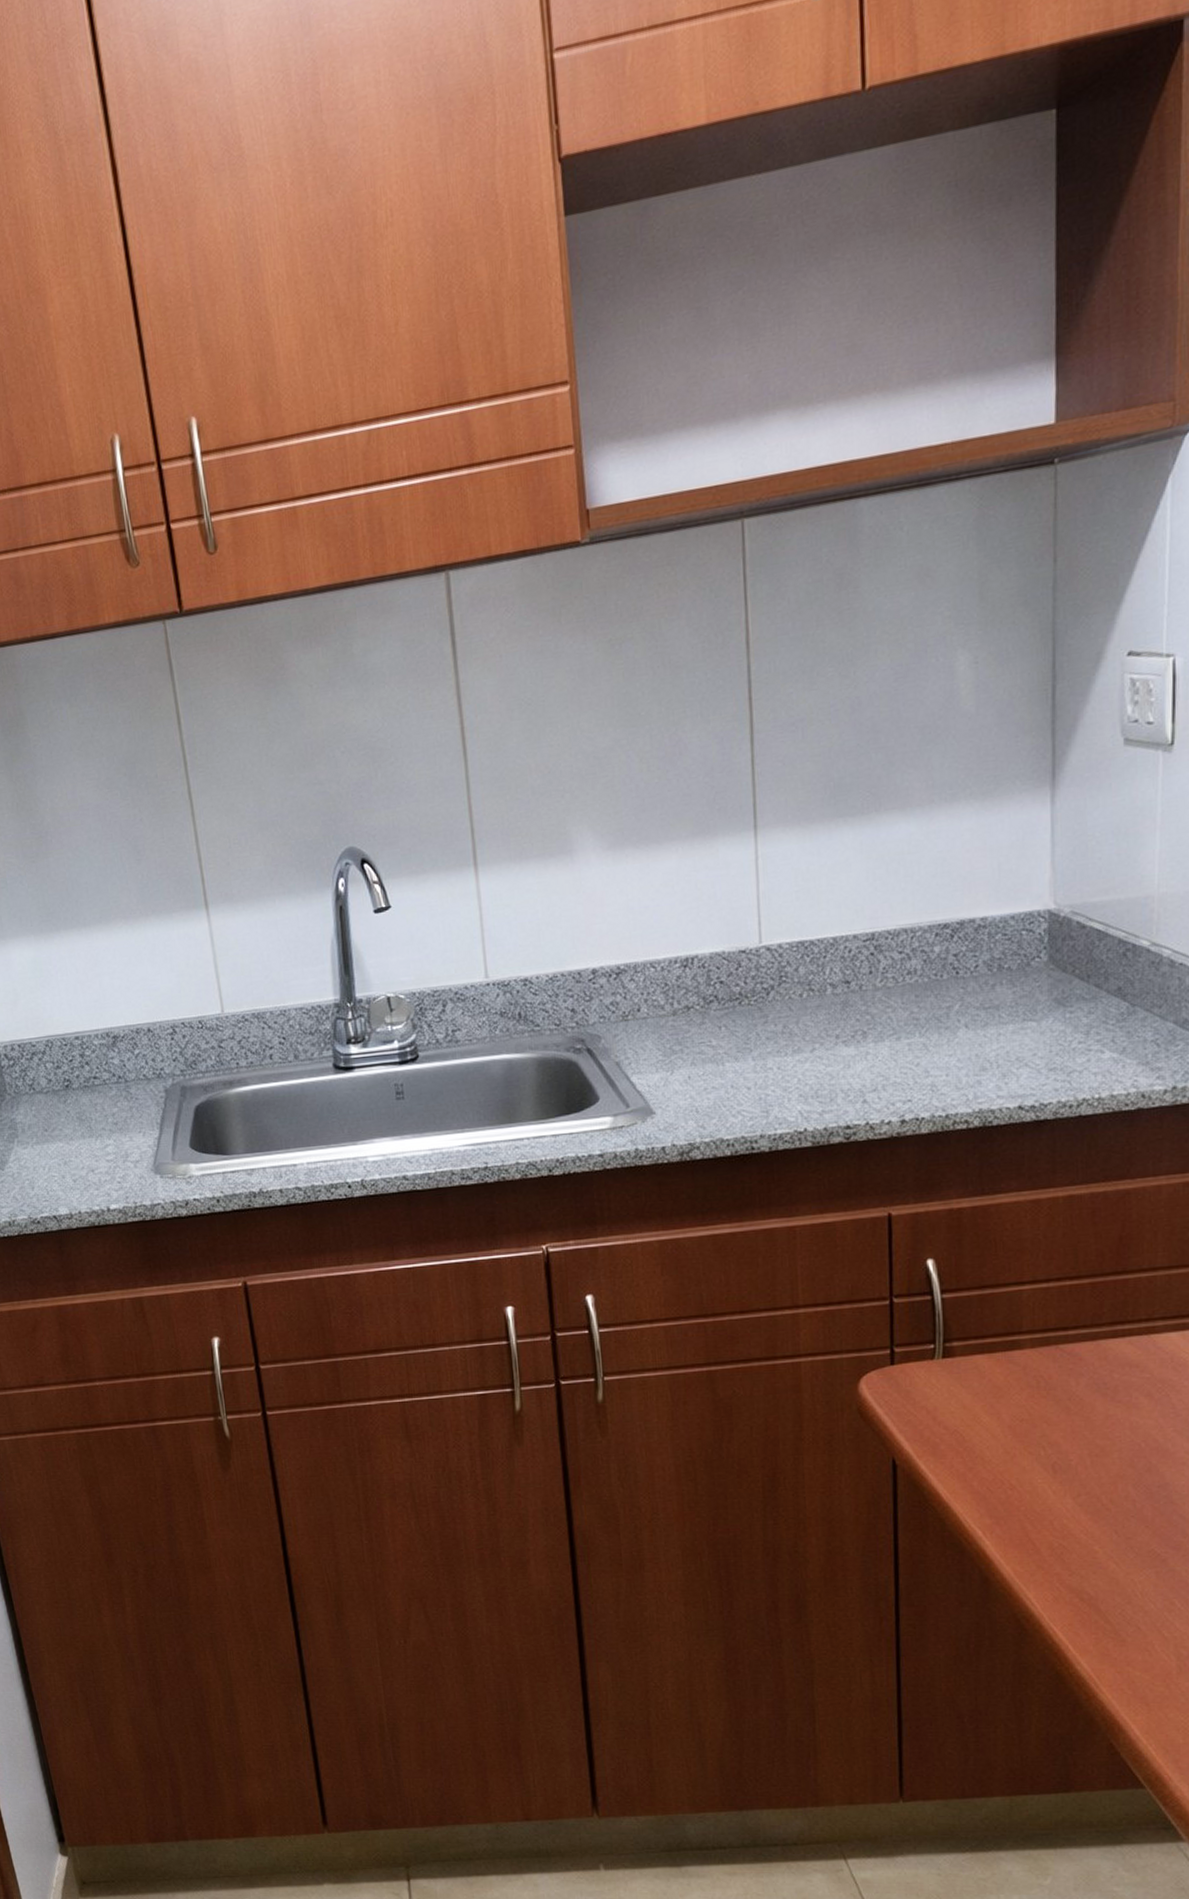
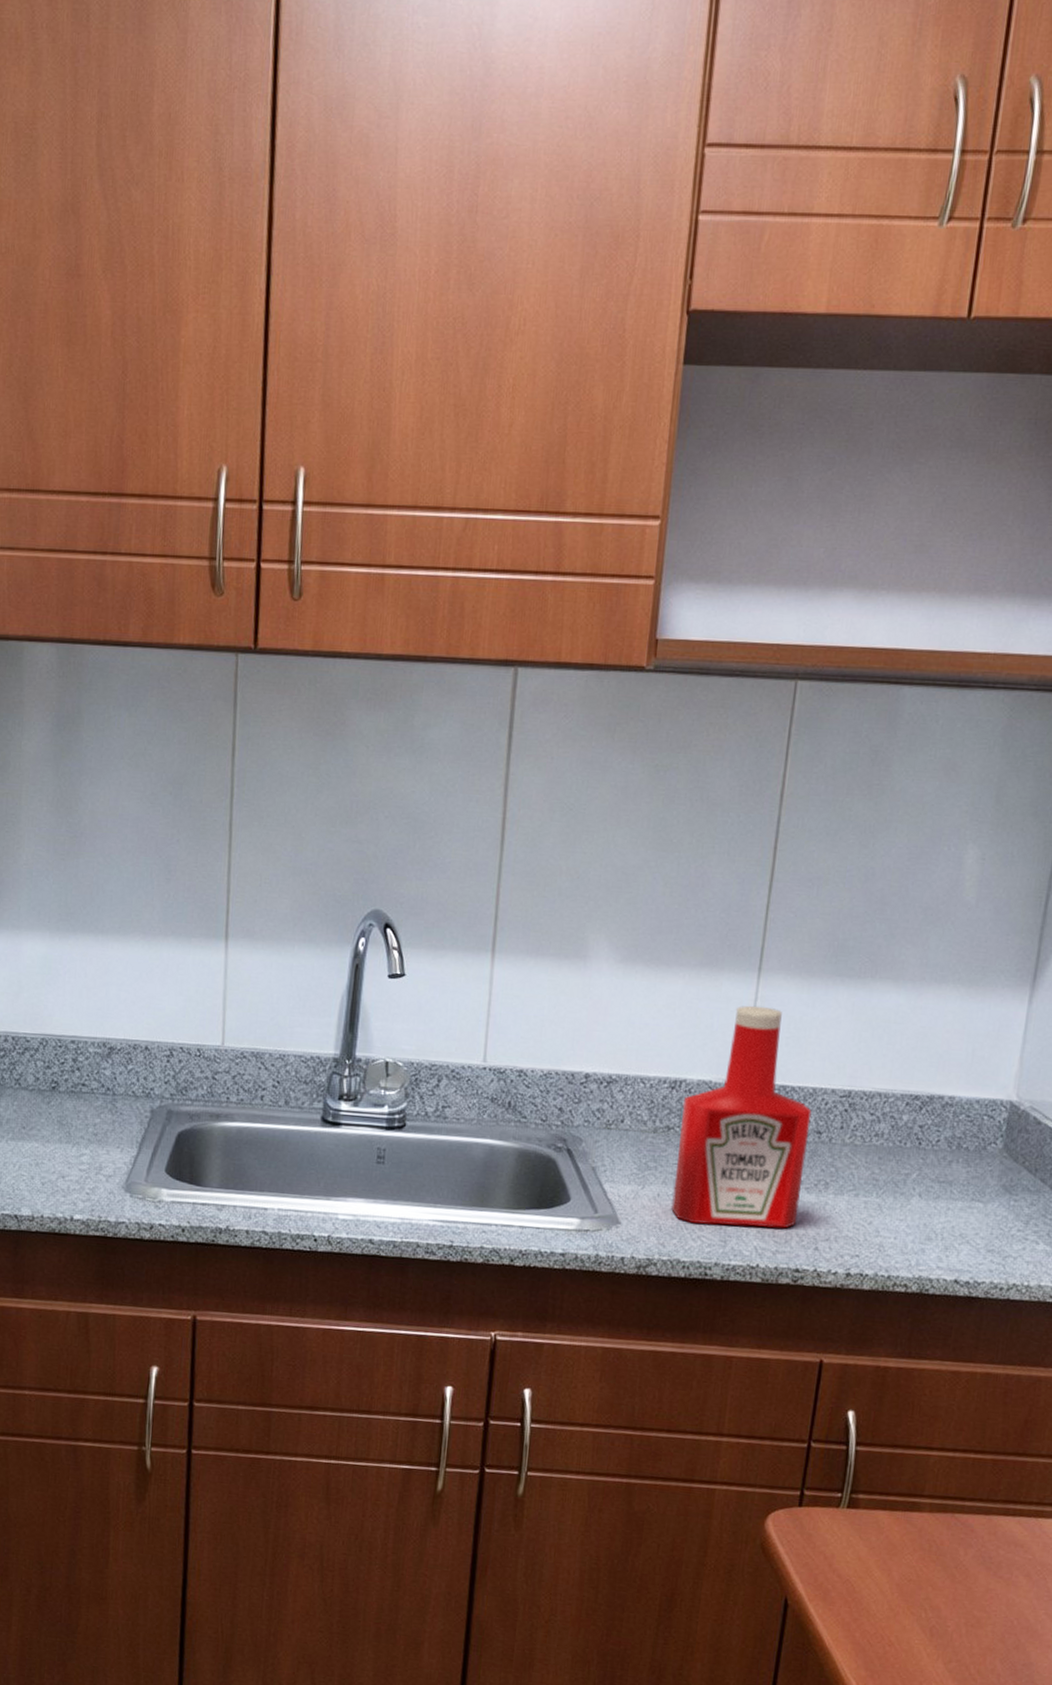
ketchup bottle: none [698,864,839,1100] -> present [670,1005,812,1229]

